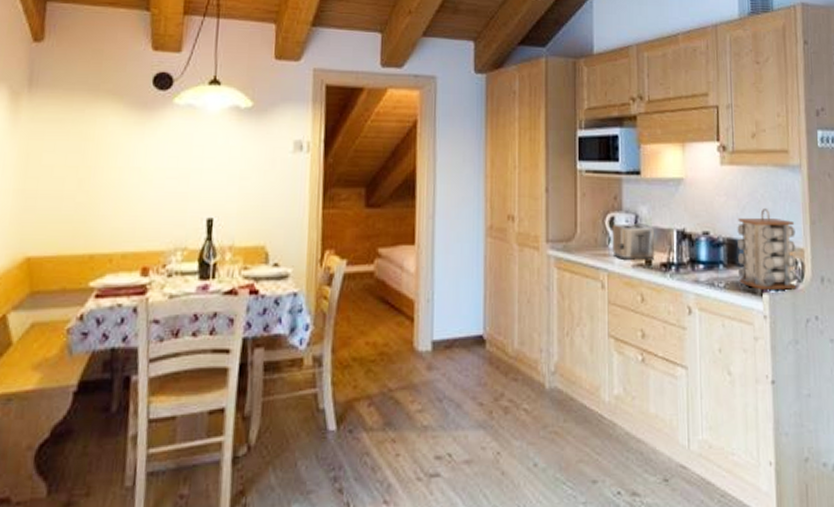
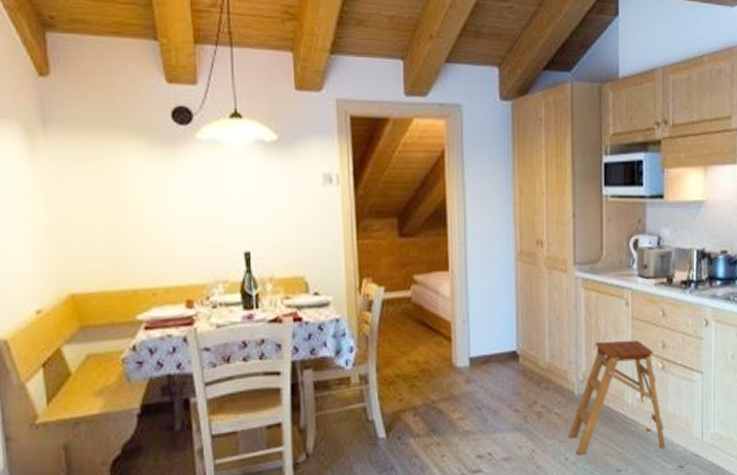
step ladder: none [537,327,648,461] -> present [568,340,666,455]

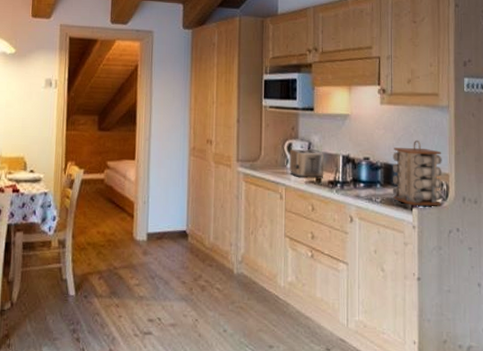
step ladder: present [568,340,666,455] -> none [227,228,314,330]

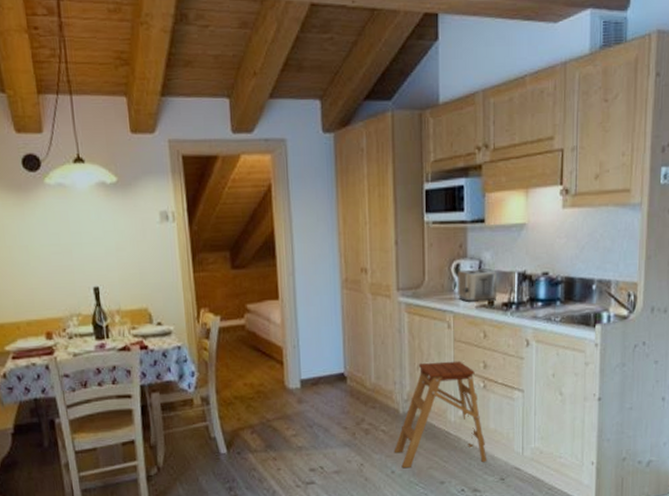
step ladder: none [227,228,314,330] -> present [394,361,487,469]
spice rack: present [392,140,442,207] -> none [573,246,631,322]

